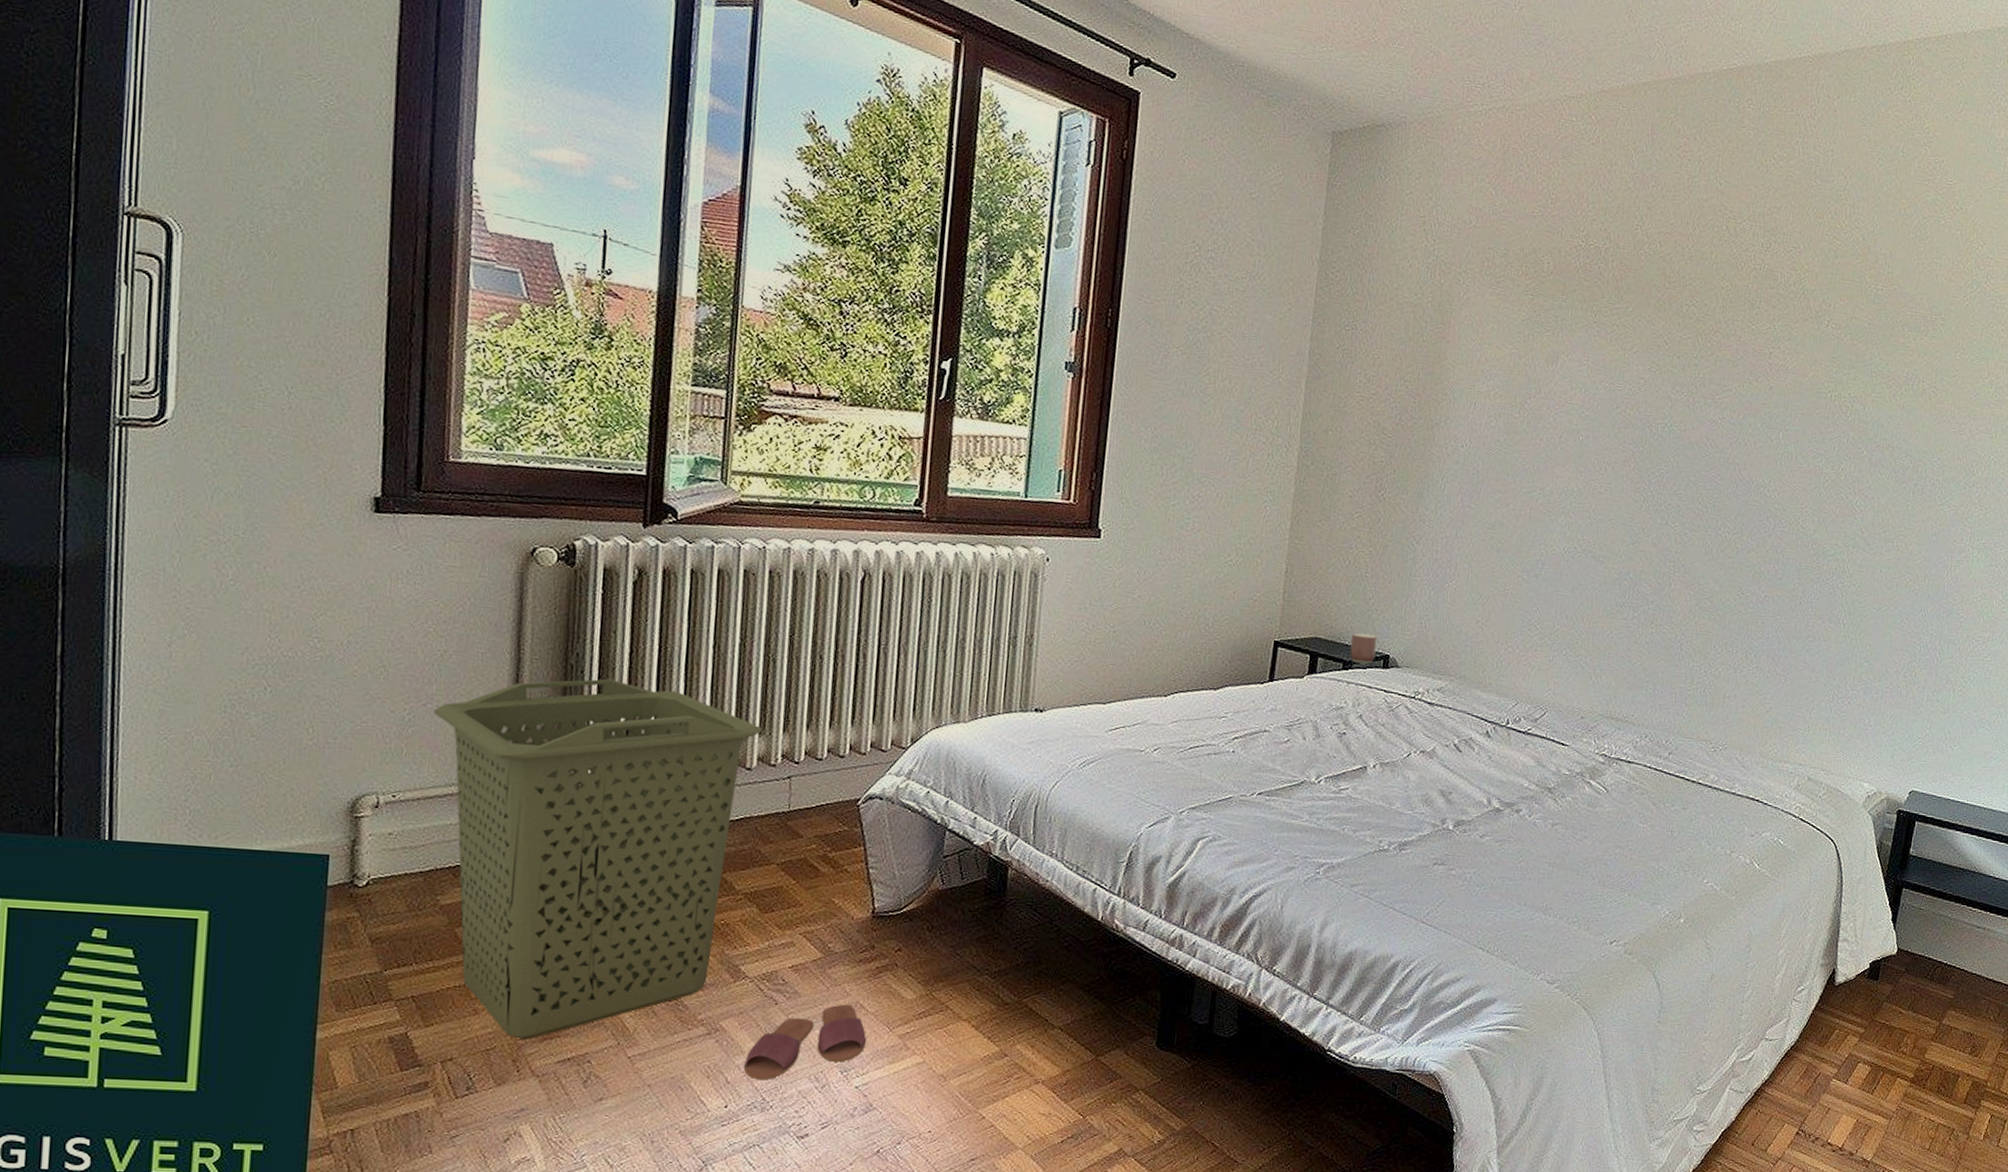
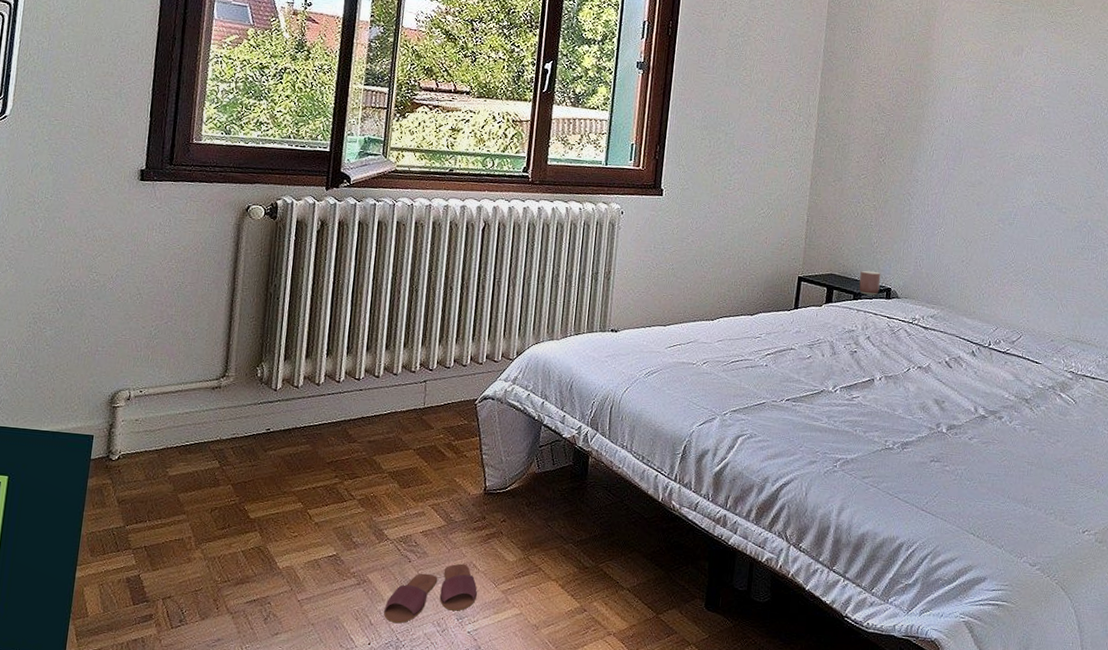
laundry basket: present [434,678,762,1040] -> none [172,304,406,584]

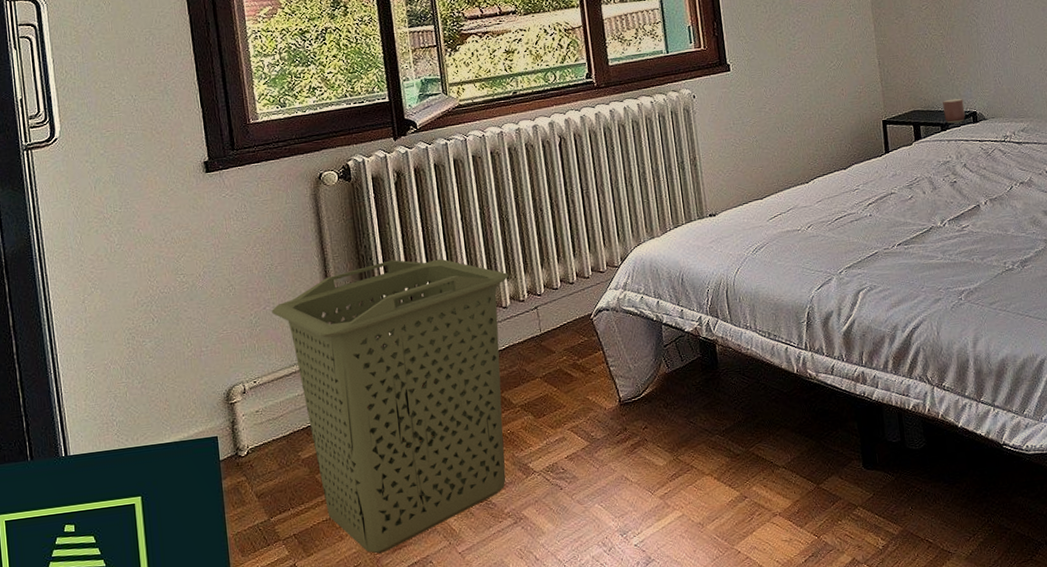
laundry basket: none [172,304,406,584] -> present [272,258,509,554]
slippers: present [384,563,477,624] -> none [547,479,636,553]

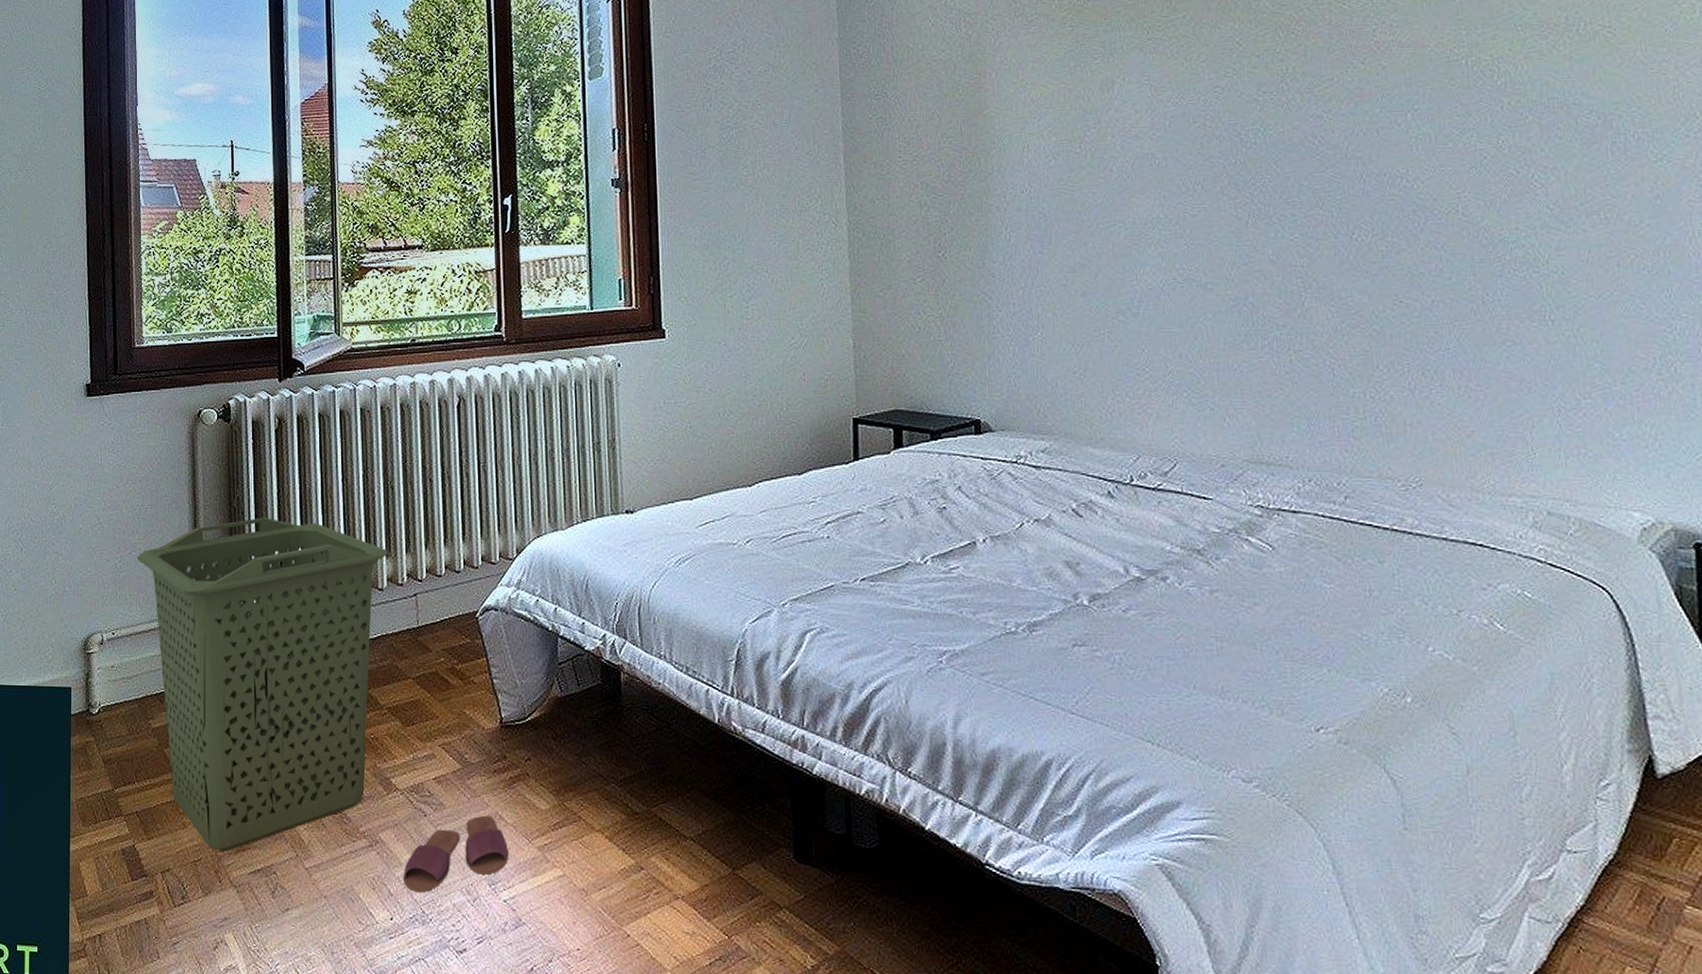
slippers: none [547,479,636,553] -> present [404,815,508,893]
mug: present [943,98,966,124] -> none [935,400,965,432]

